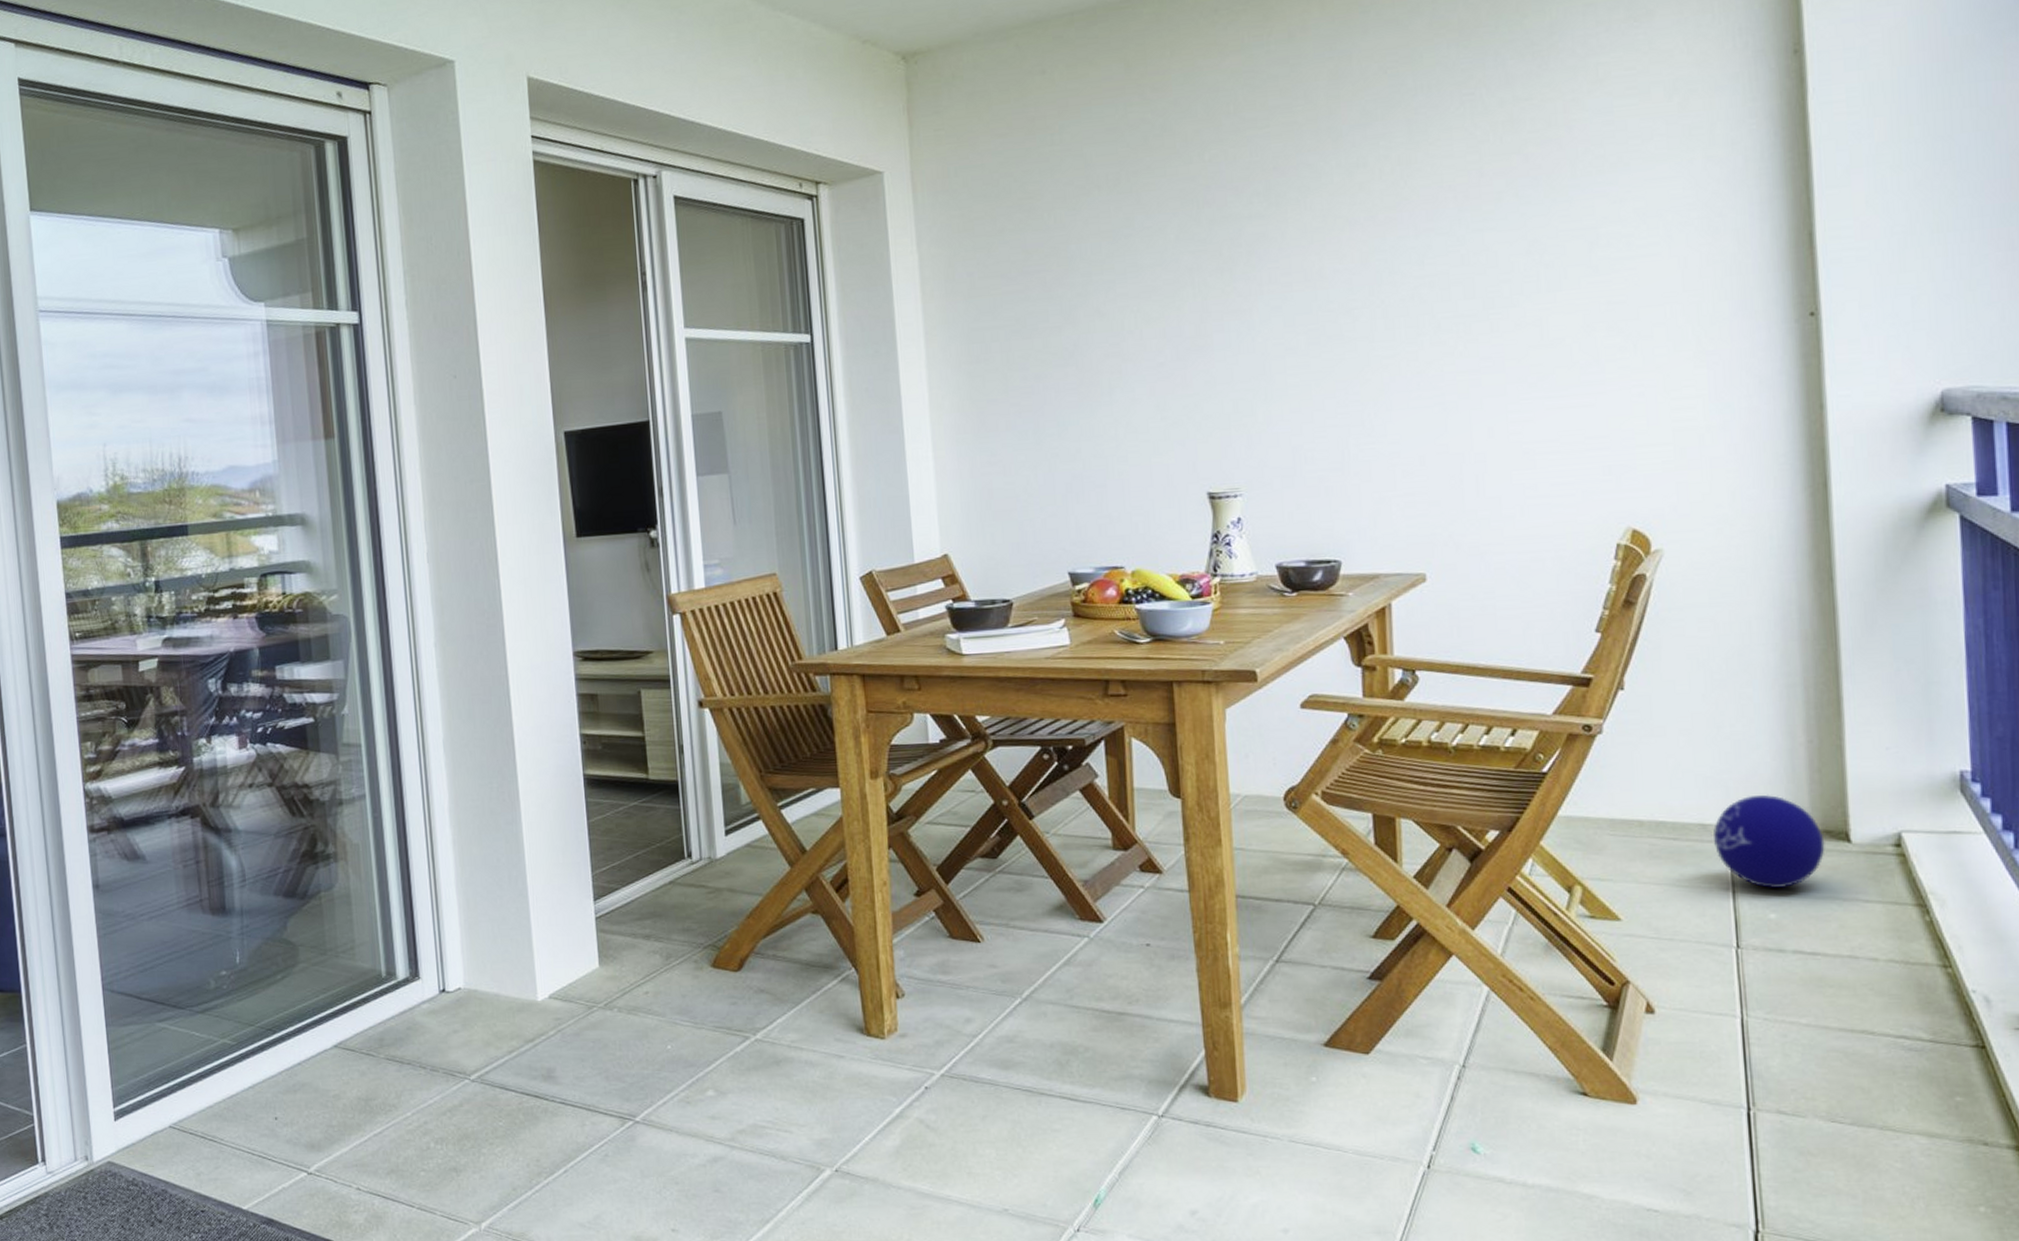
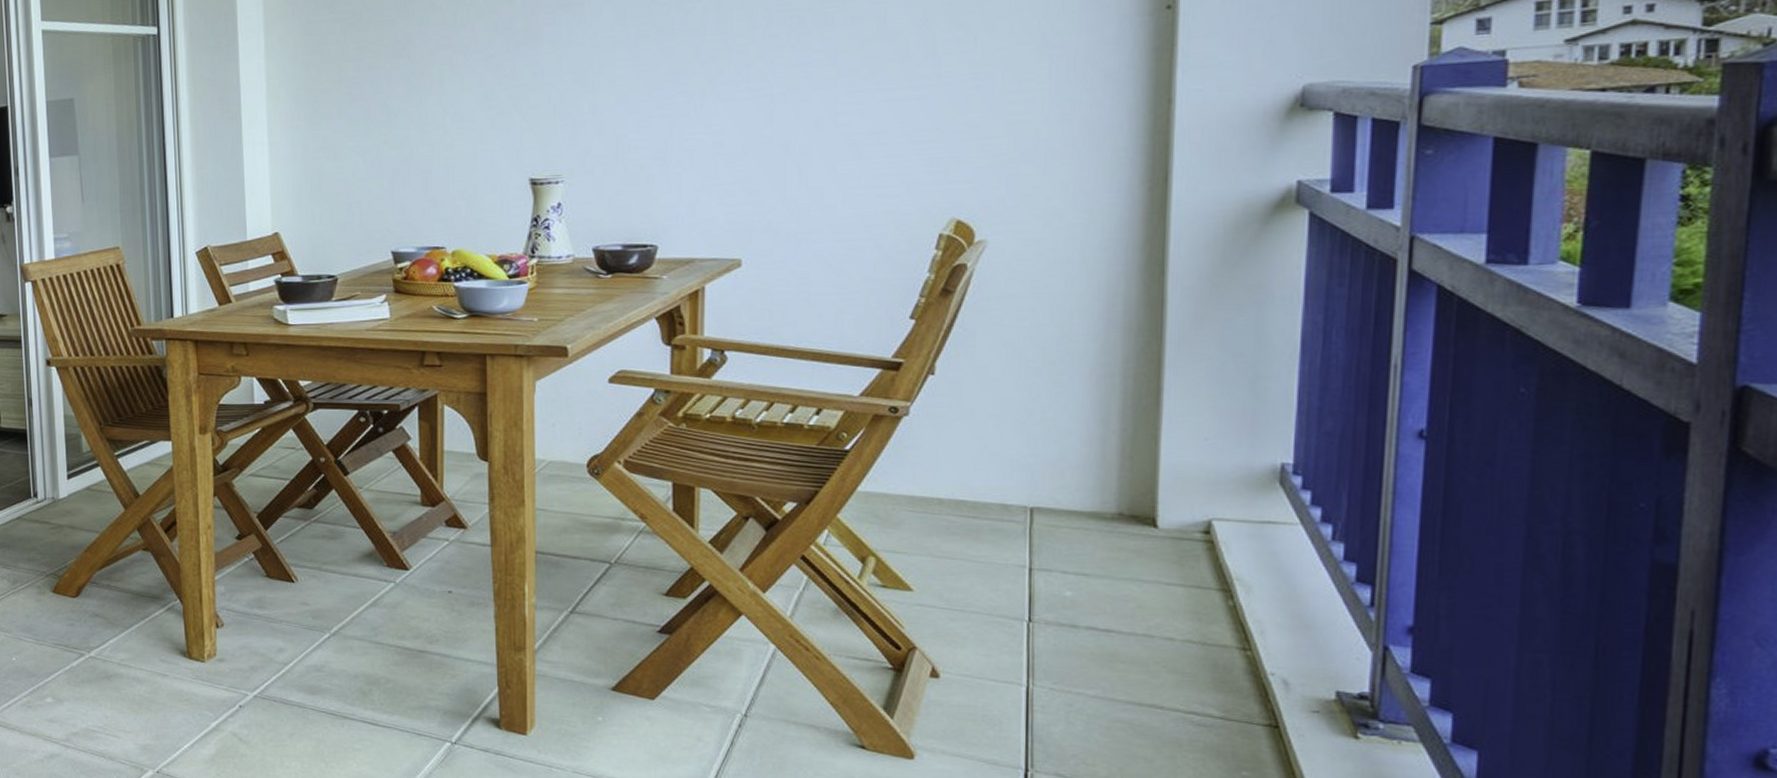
ball: present [1713,794,1825,889] -> none [1015,478,1130,569]

